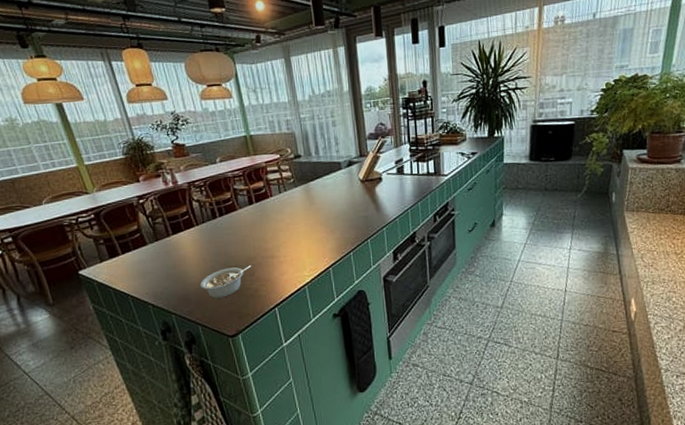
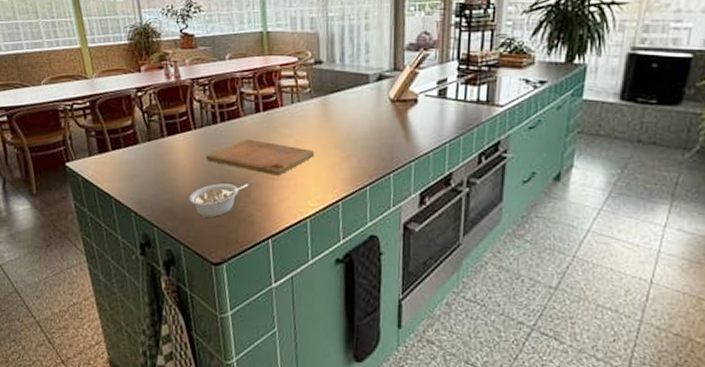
cutting board: none [210,227,305,255] -> present [205,139,315,176]

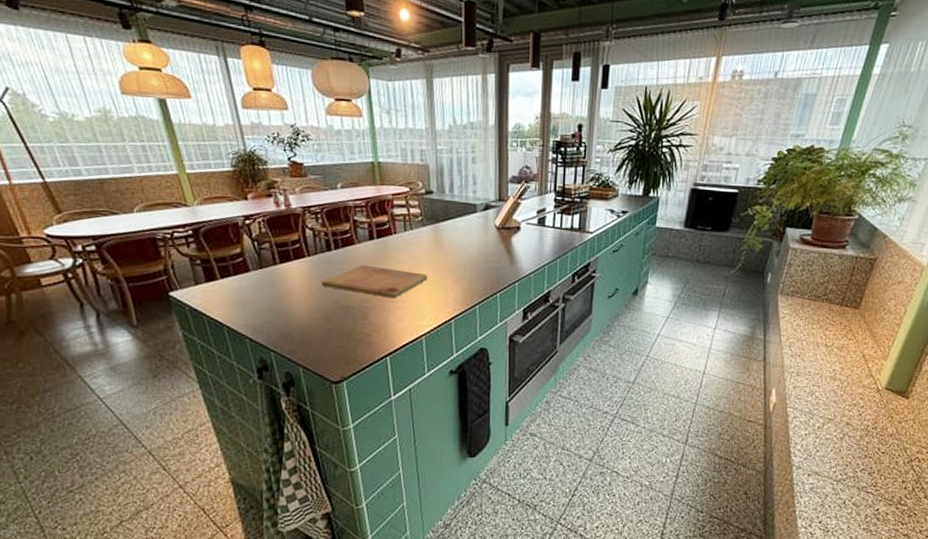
legume: present [189,183,249,218] -> none [306,307,366,340]

